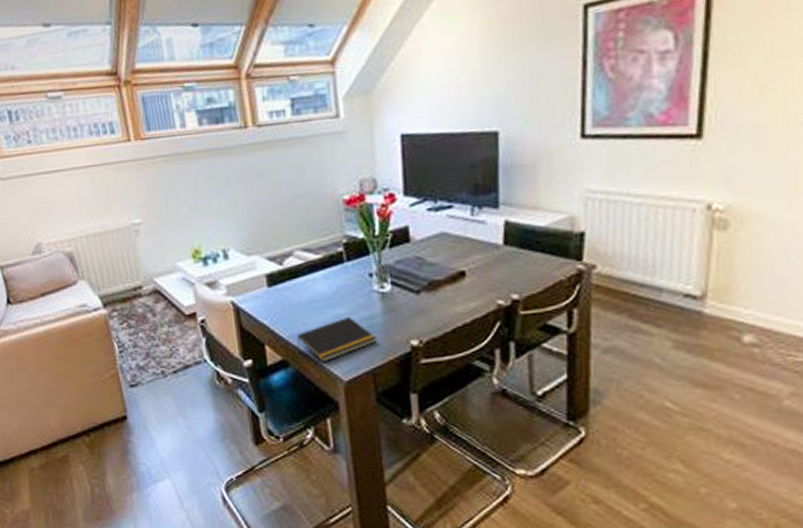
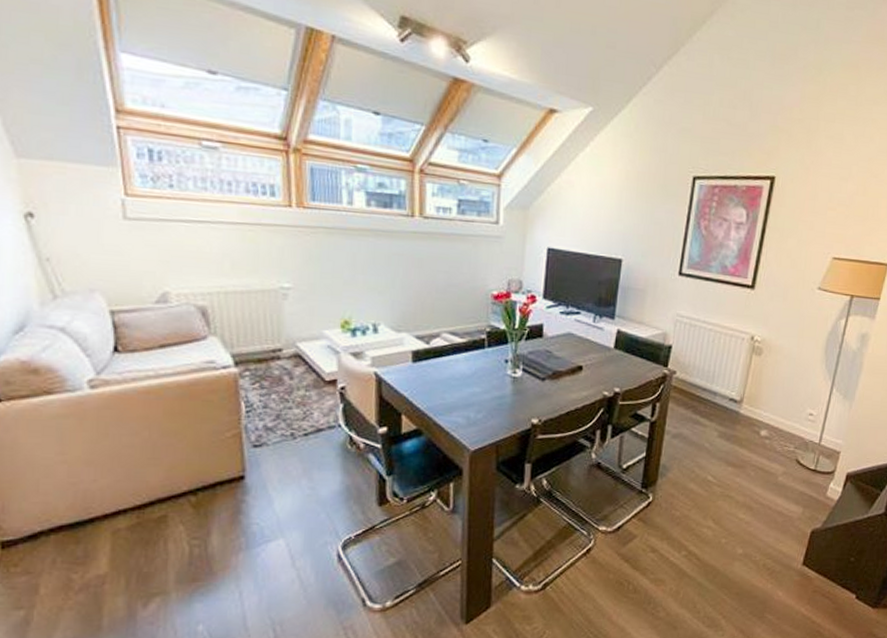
notepad: present [297,316,377,362] -> none [433,394,504,433]

